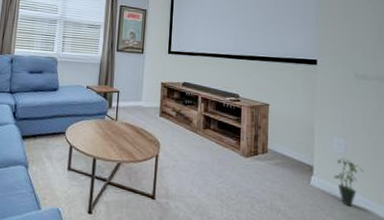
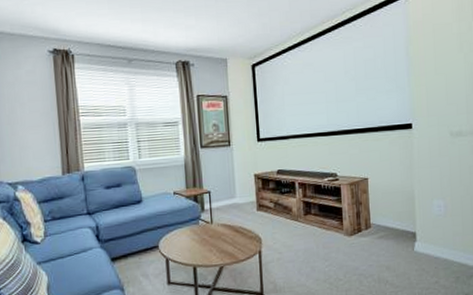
potted plant: present [333,158,363,207] -> none [436,219,463,265]

